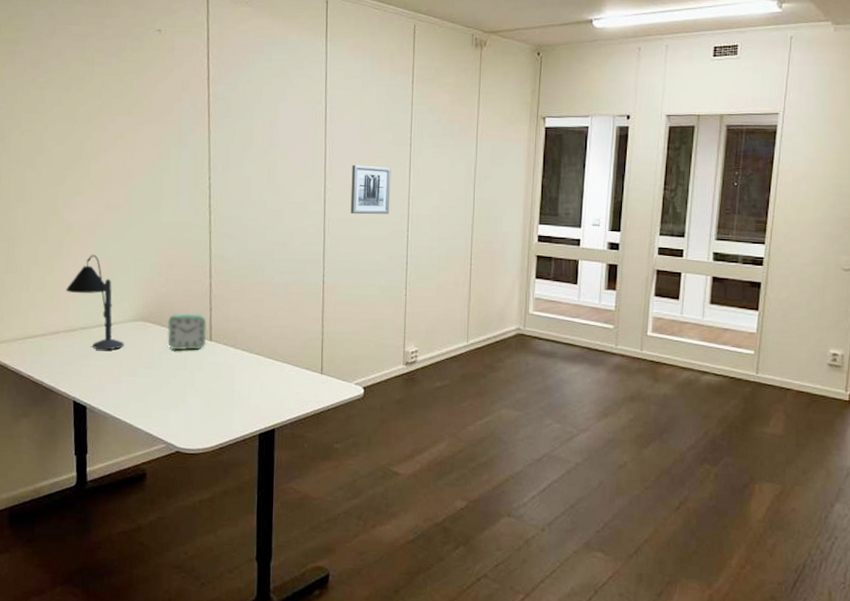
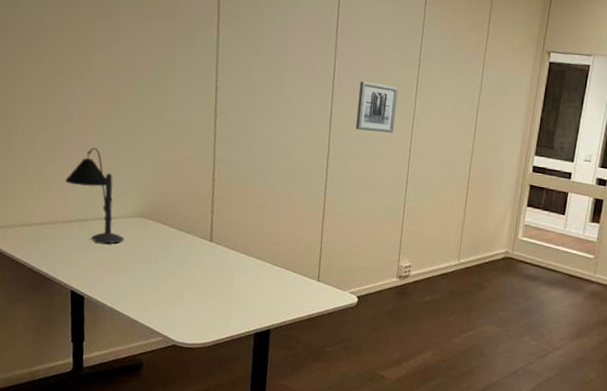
alarm clock: present [167,314,207,350] -> none [168,213,208,249]

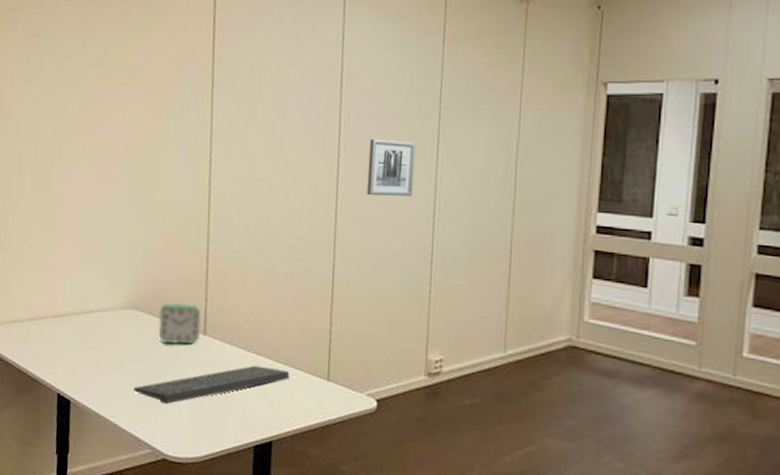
desk lamp: present [65,148,124,243] -> none [56,234,112,339]
keyboard: none [145,268,286,300] -> present [133,365,290,405]
alarm clock: none [168,213,208,249] -> present [158,303,201,344]

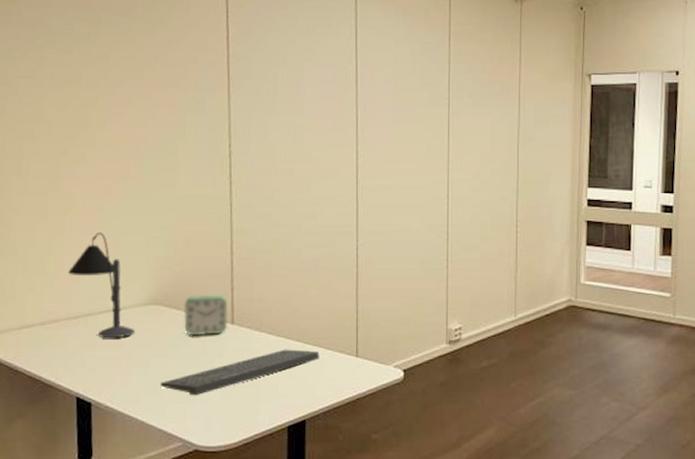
desk lamp: none [56,234,112,339] -> present [68,233,134,339]
wall art: present [366,138,416,196] -> none [385,128,429,181]

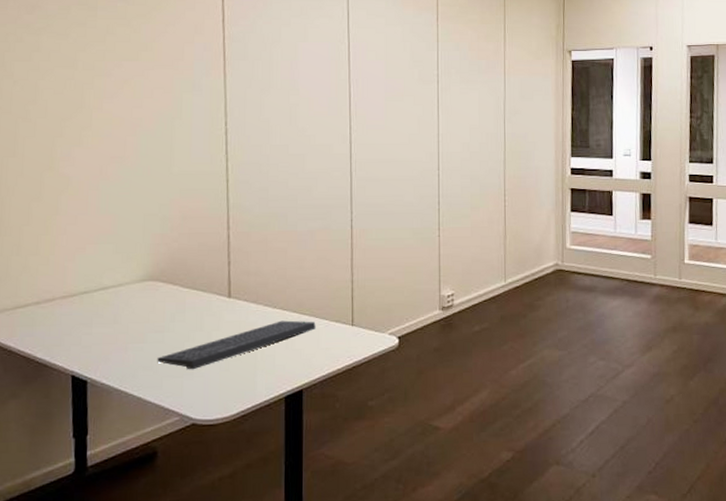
desk lamp: present [68,233,134,339] -> none [64,211,131,316]
alarm clock: present [183,295,228,335] -> none [180,269,225,310]

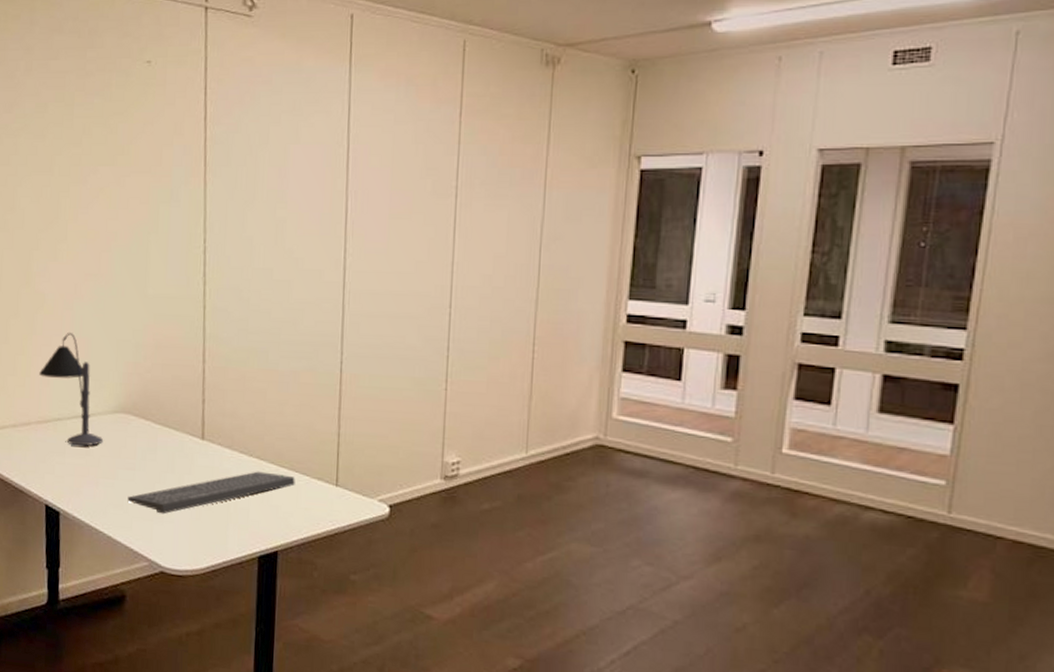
desk lamp: none [64,211,131,316] -> present [39,333,103,446]

